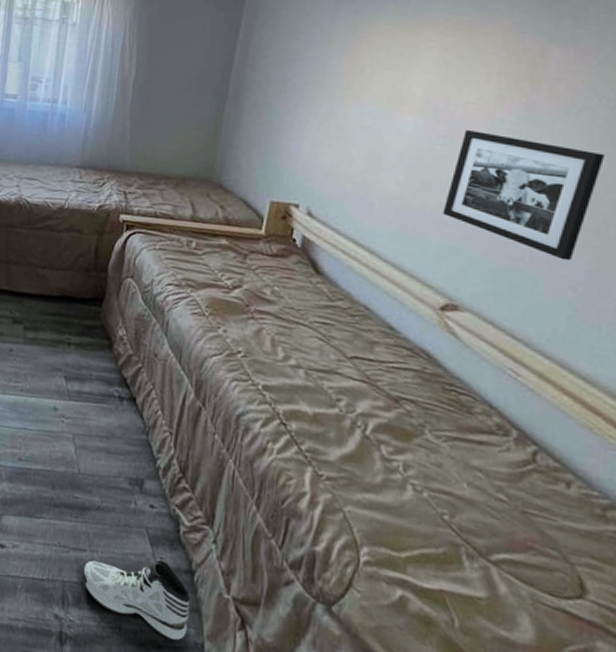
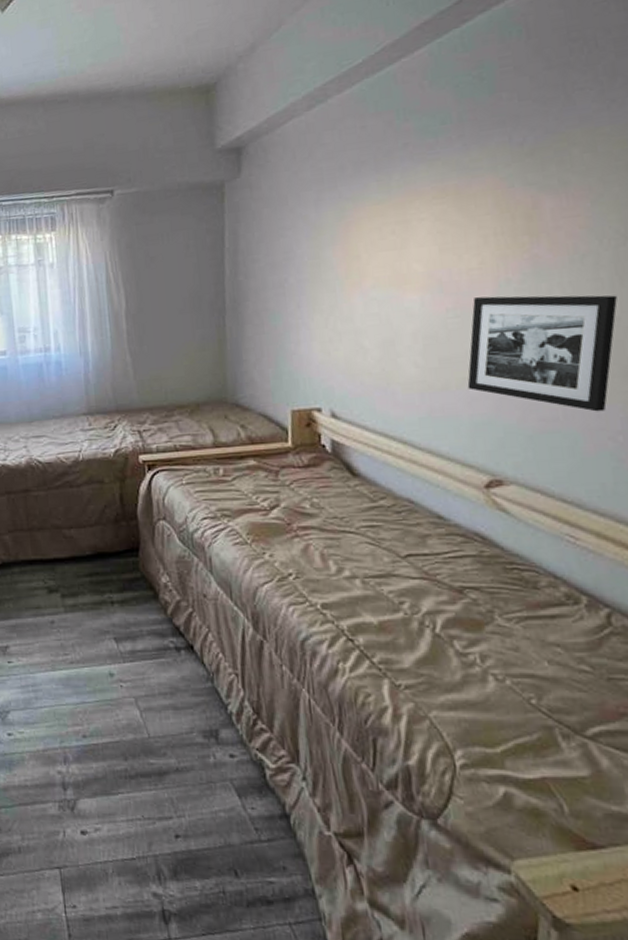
sneaker: present [81,560,190,641] -> none [172,811,294,893]

